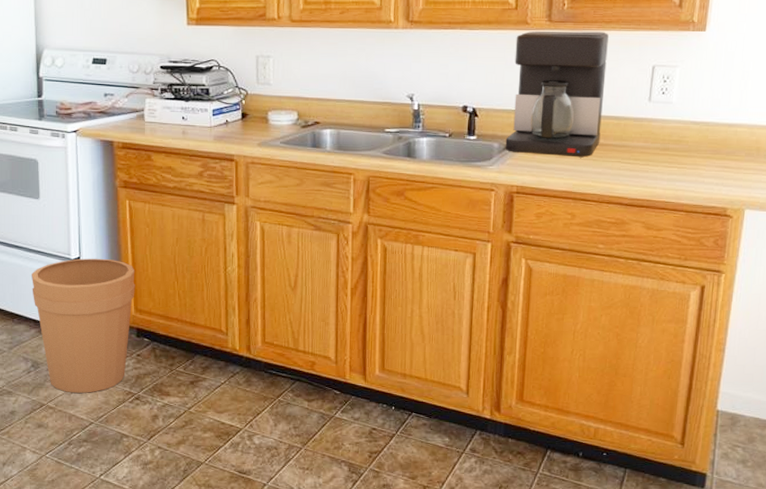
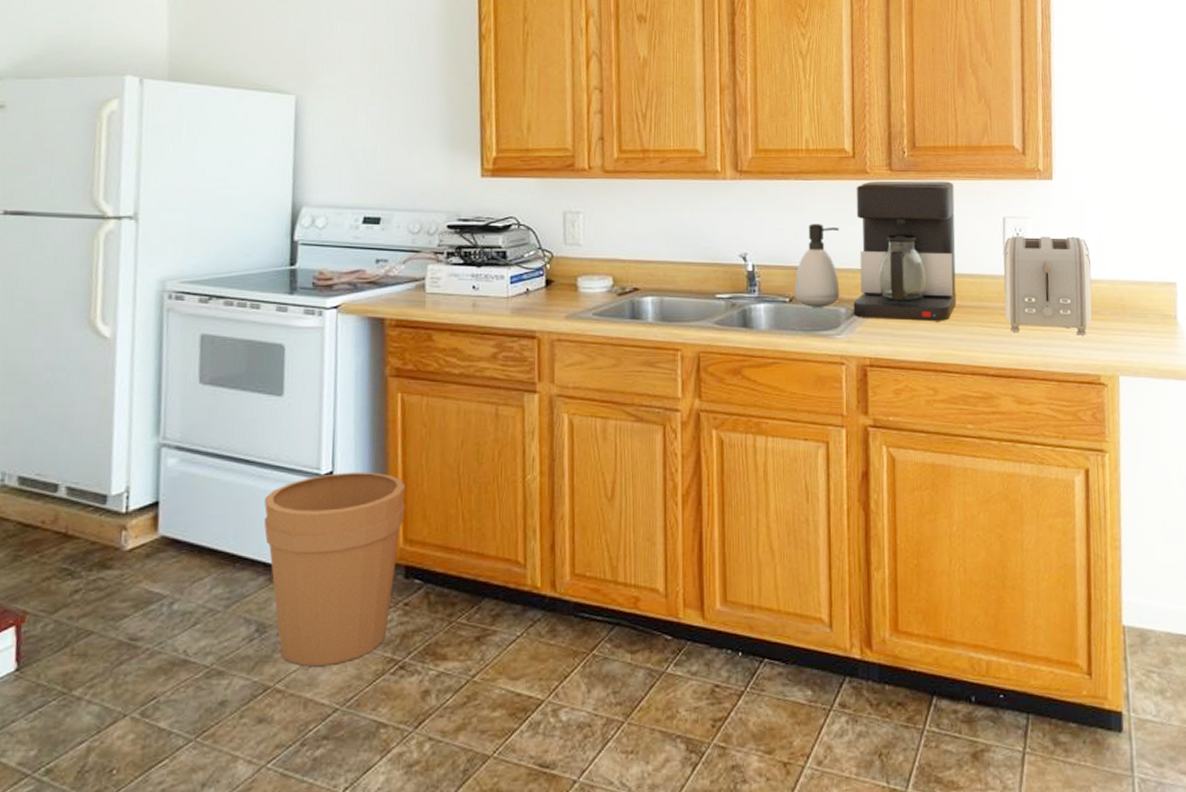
soap dispenser: none [453,69,499,142] -> present [794,223,840,307]
toaster: none [644,82,733,173] -> present [1003,235,1092,335]

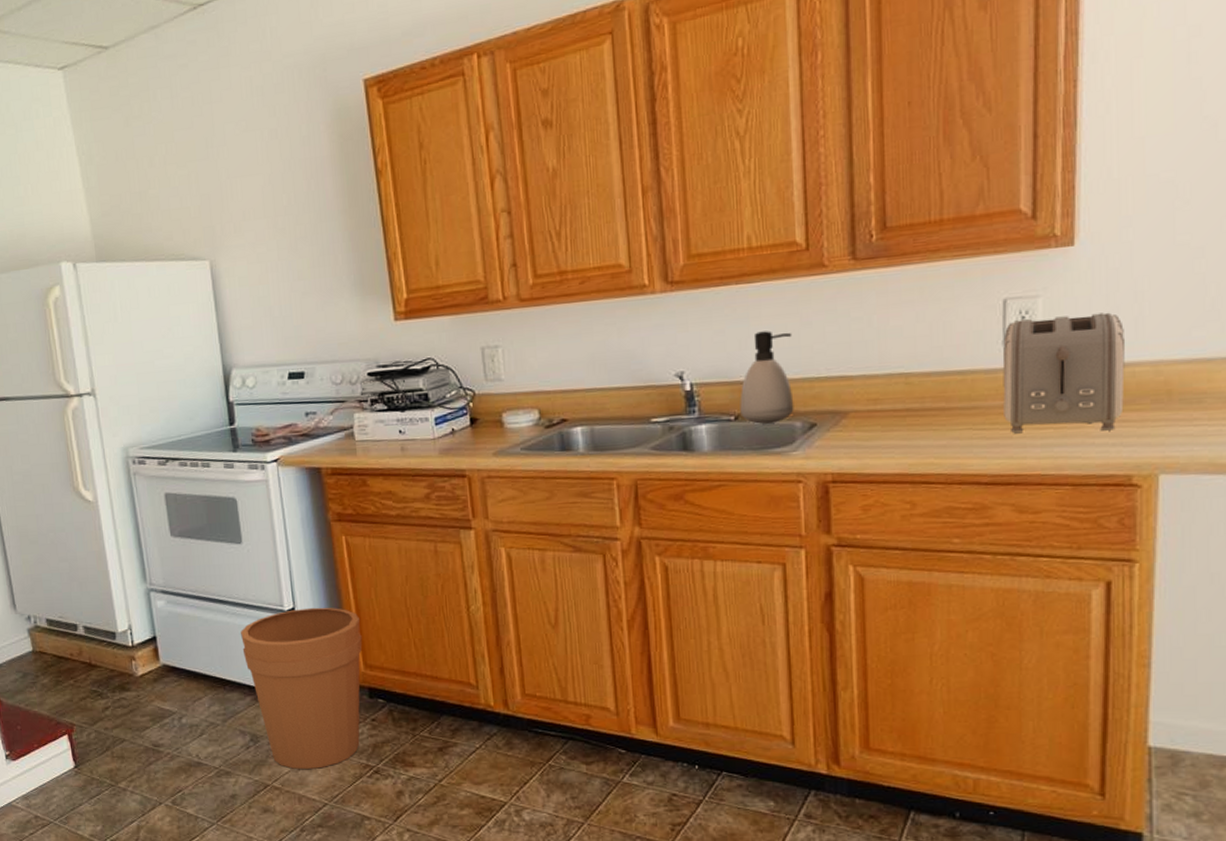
coffee maker: present [853,180,957,322] -> none [810,264,940,432]

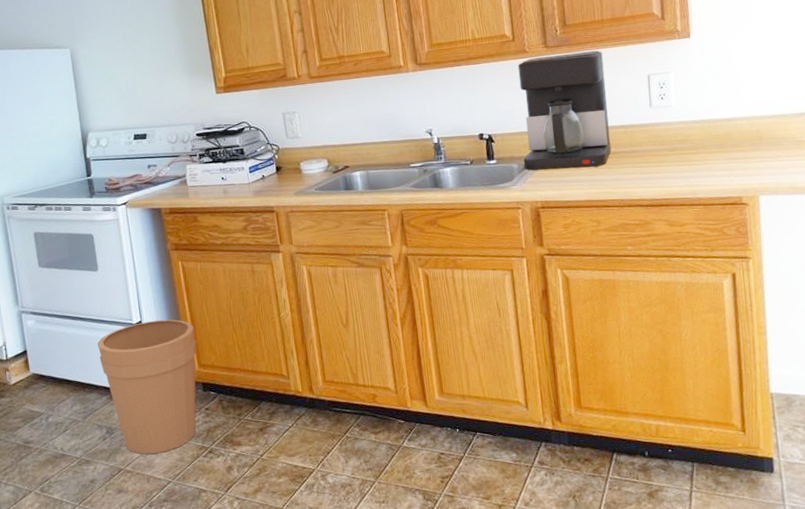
soap dispenser: present [739,331,794,424] -> none [473,98,512,167]
coffee maker: none [810,264,940,432] -> present [518,50,612,171]
toaster: present [1002,312,1125,433] -> none [650,83,733,169]

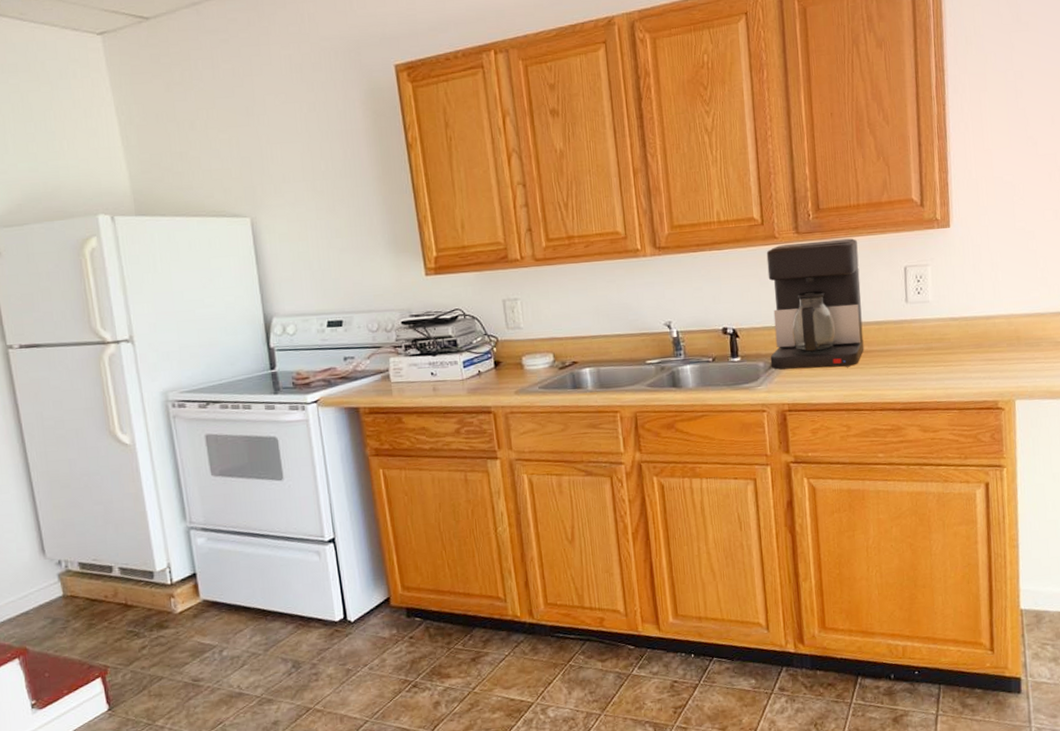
bucket: present [98,319,197,455] -> none [282,535,400,691]

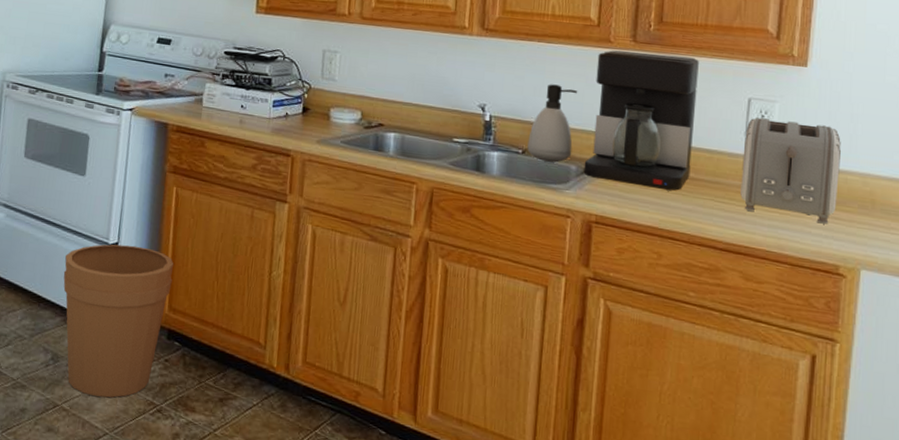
bucket: none [282,535,400,691] -> present [63,244,174,398]
soap dispenser: none [715,288,758,364] -> present [527,84,578,163]
toaster: none [906,278,990,370] -> present [740,117,841,224]

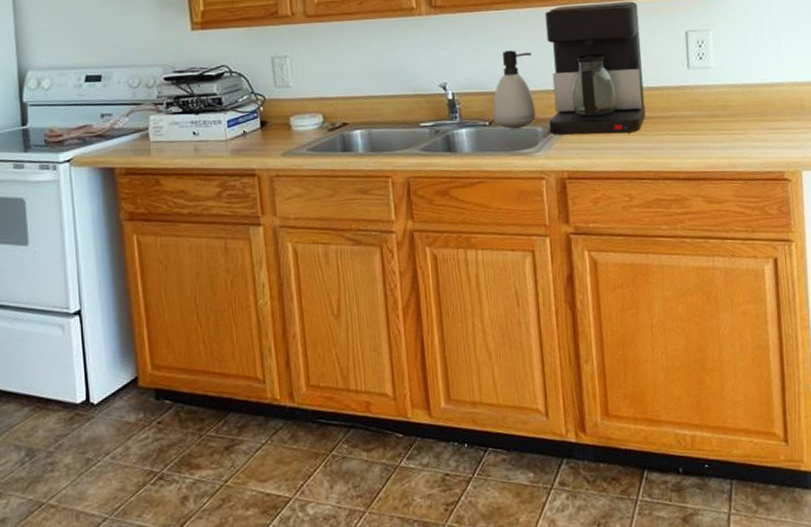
bucket: present [63,244,174,398] -> none [22,307,151,483]
toaster: present [740,117,841,224] -> none [687,44,774,137]

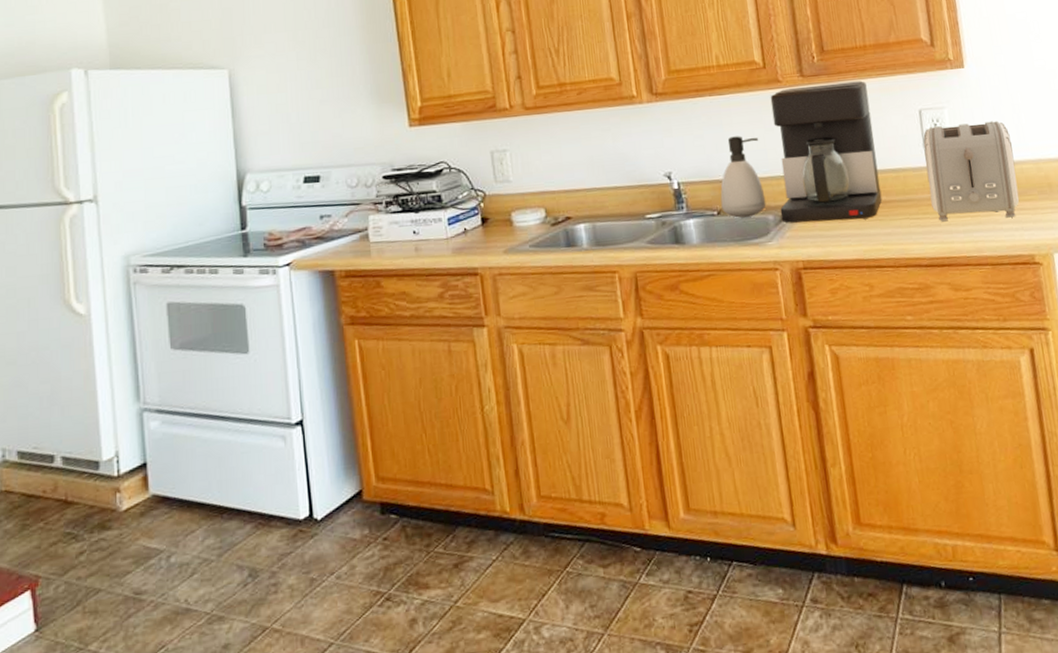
toaster: none [687,44,774,137] -> present [923,121,1020,221]

